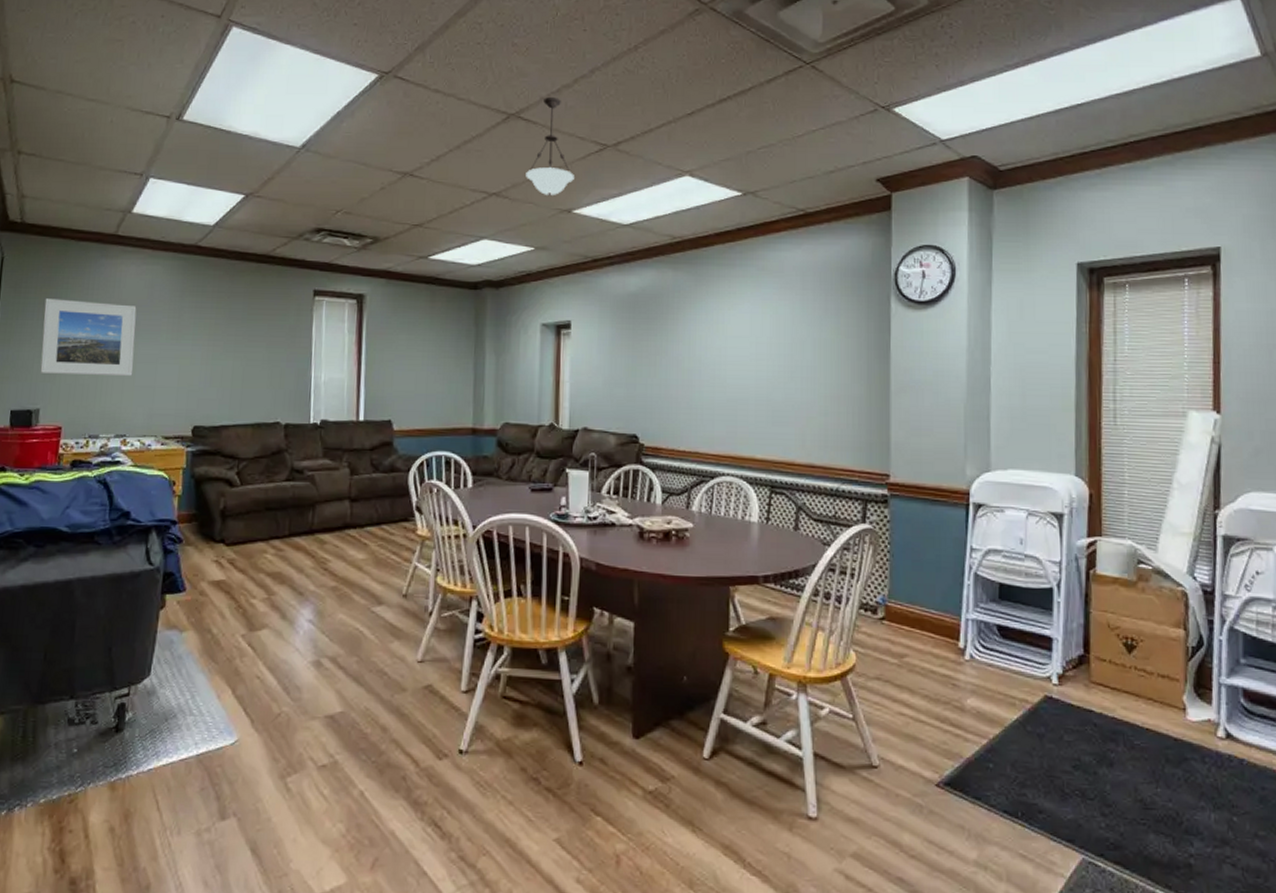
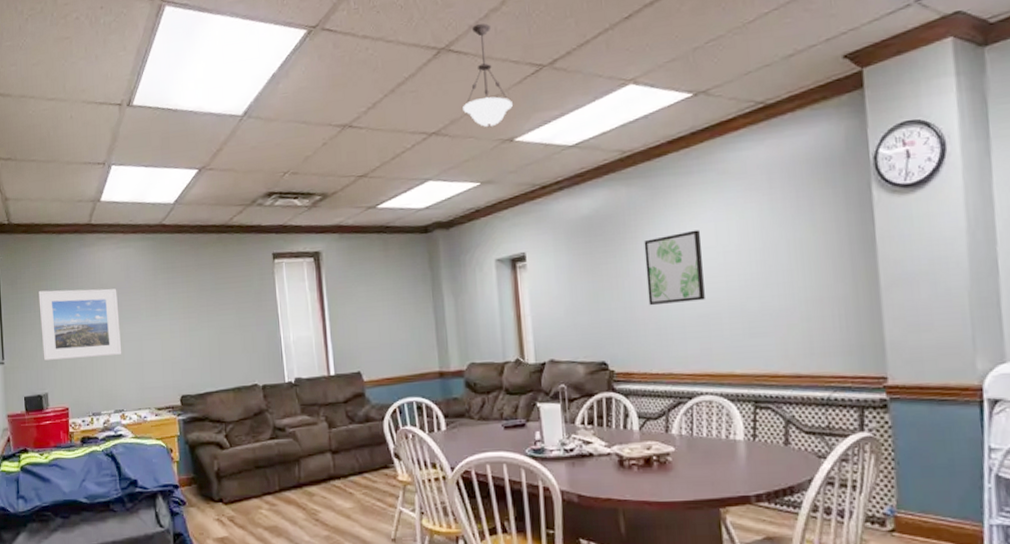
wall art: none [683,319,737,386] -> present [644,230,705,306]

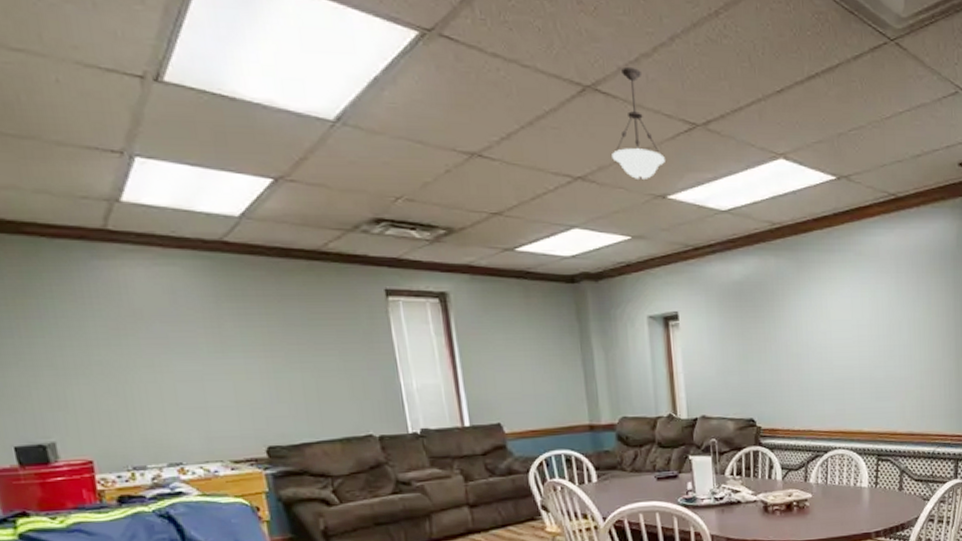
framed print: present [38,288,122,360] -> none [23,311,174,401]
wall art: present [644,230,705,306] -> none [790,303,841,370]

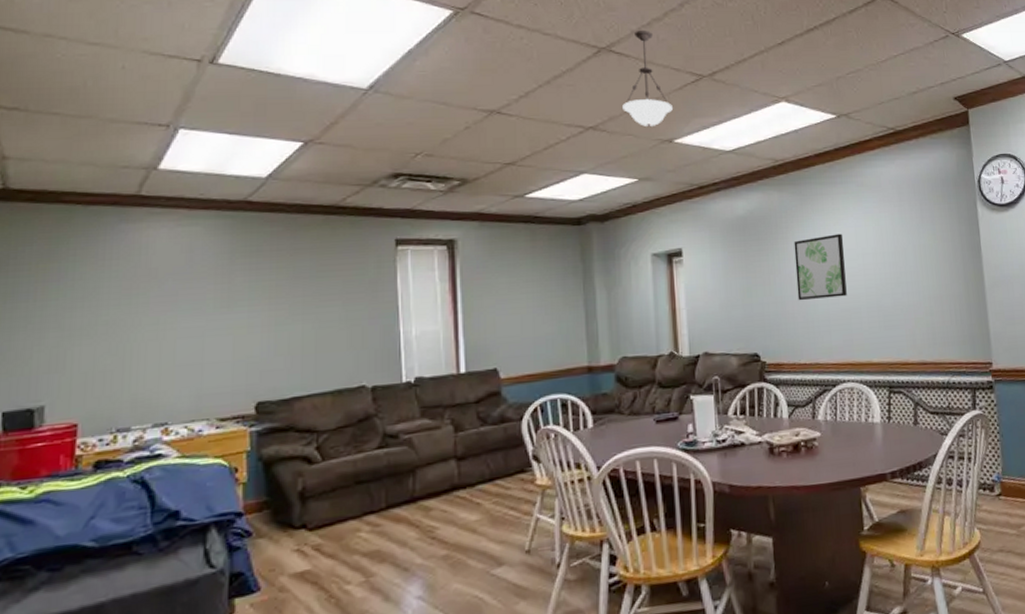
wall art: none [790,303,841,370] -> present [794,233,847,301]

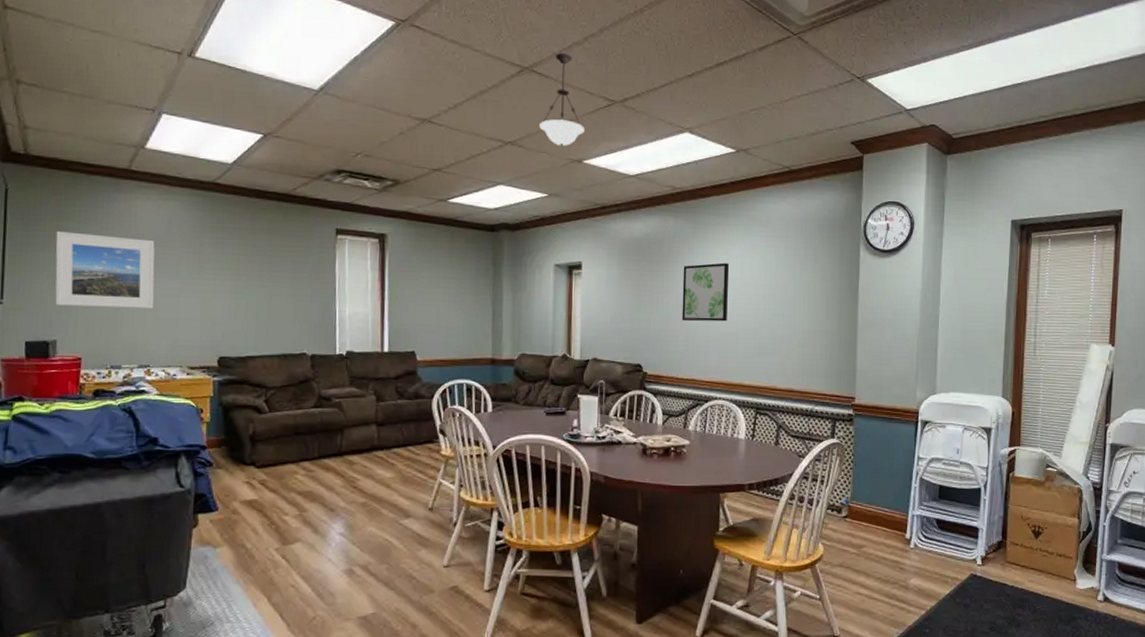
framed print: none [42,273,173,364] -> present [55,231,155,308]

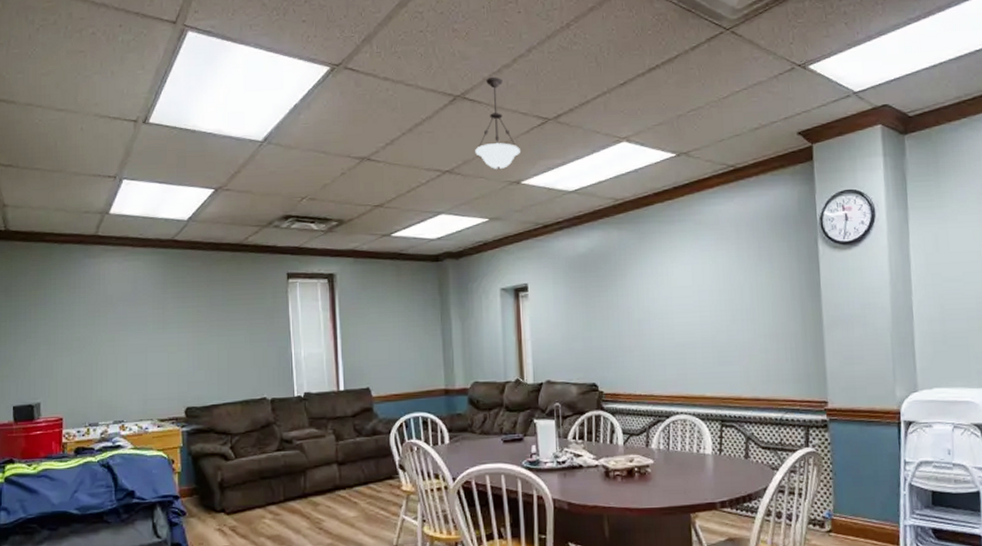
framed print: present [55,231,155,308] -> none [35,299,125,370]
wall art: present [682,262,730,322] -> none [632,271,682,335]

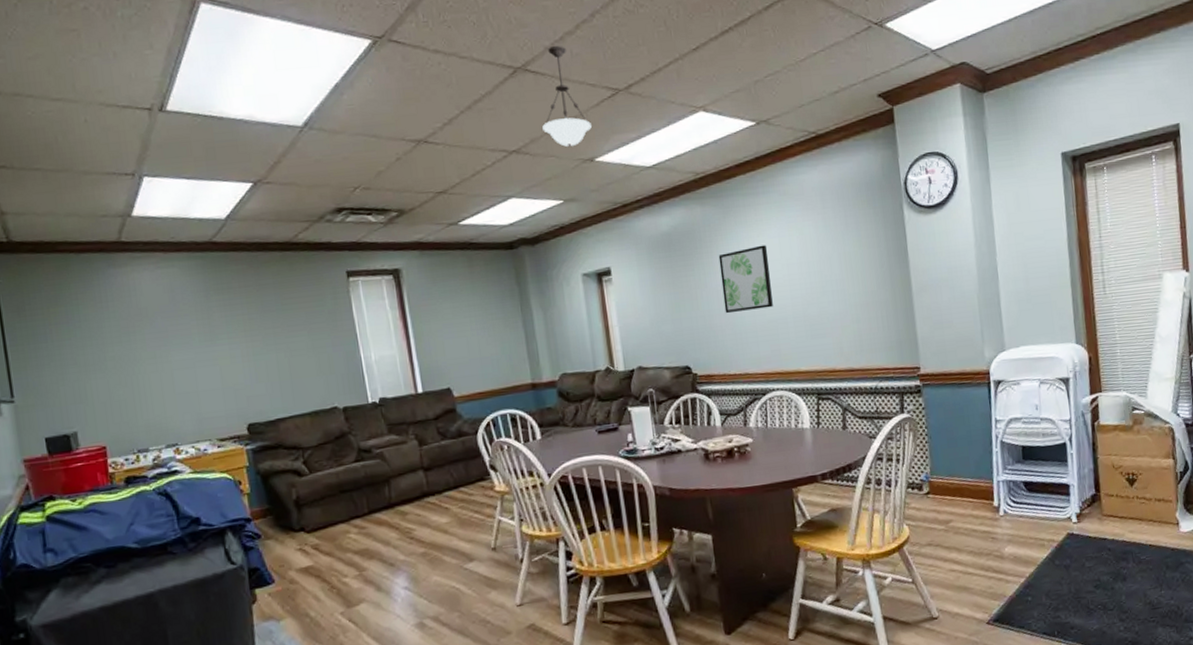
wall art: none [632,271,682,335] -> present [718,245,773,314]

